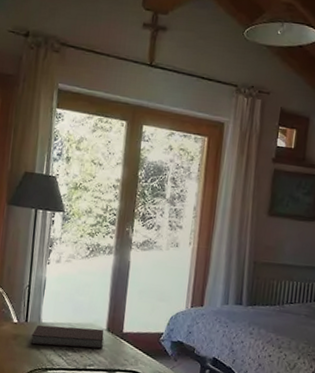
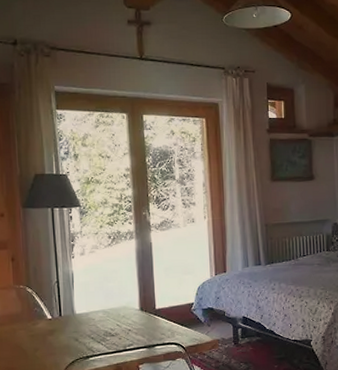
notebook: present [30,324,104,349] -> none [67,310,139,336]

